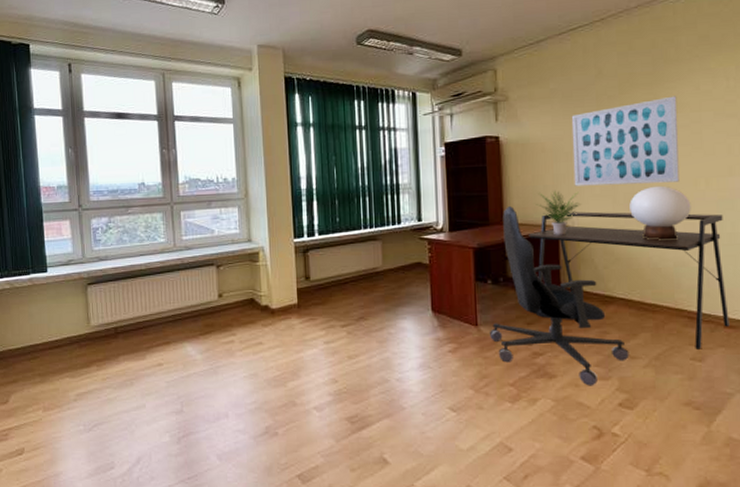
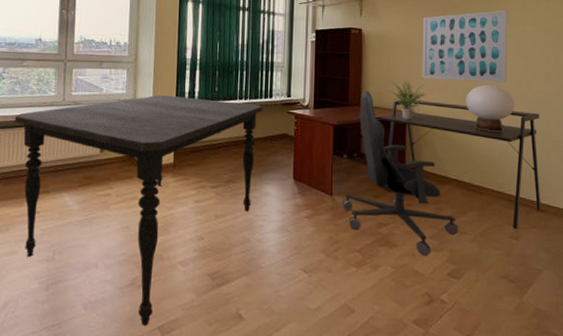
dining table: none [126,231,391,475] -> present [14,95,263,327]

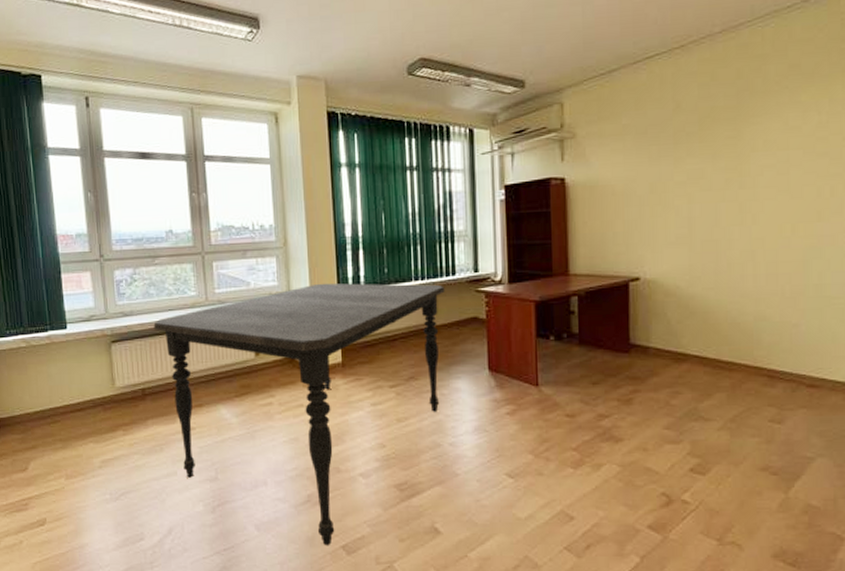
office chair: present [342,90,459,256] -> none [552,254,703,450]
desk: present [381,100,541,229] -> none [596,261,813,411]
potted plant: present [389,80,426,120] -> none [604,237,654,287]
wall art: present [422,10,508,83] -> none [645,132,763,233]
table lamp: present [466,84,515,132] -> none [707,232,775,293]

